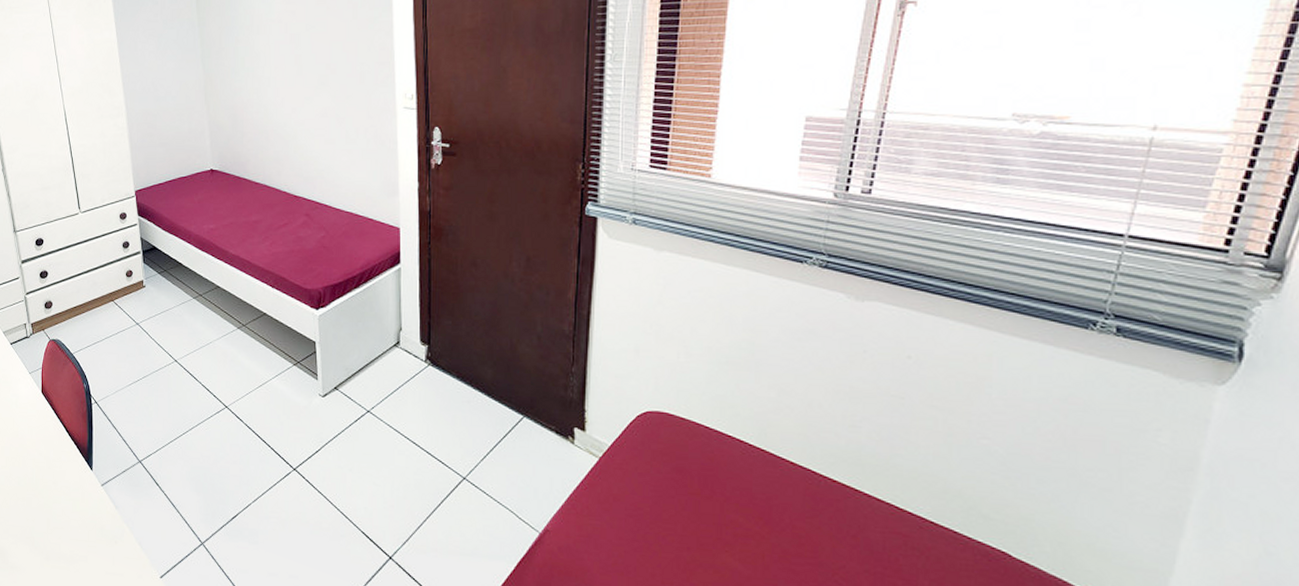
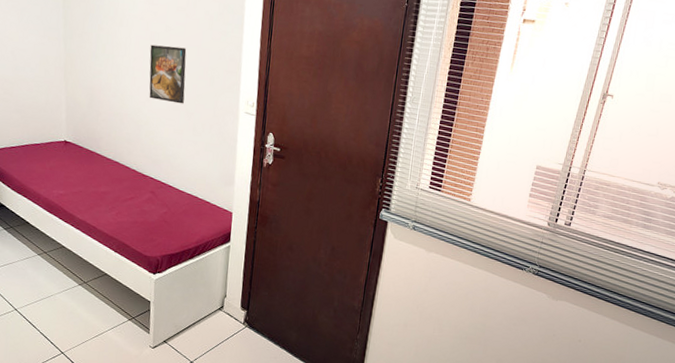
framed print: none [291,45,333,110] -> present [149,44,187,104]

